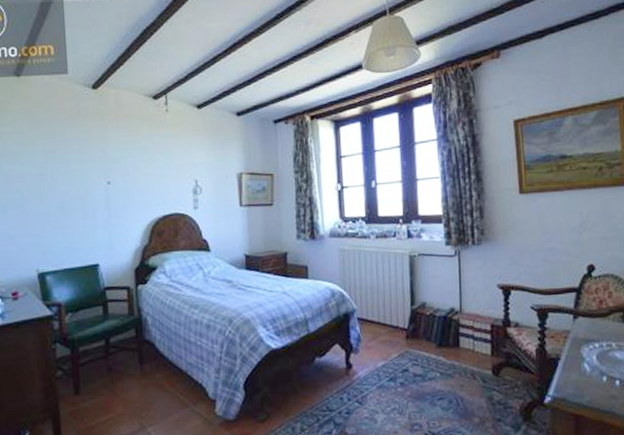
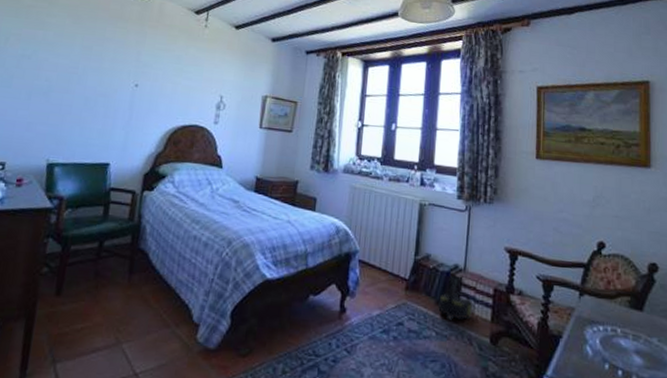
backpack: none [439,320,474,360] -> present [438,276,474,320]

